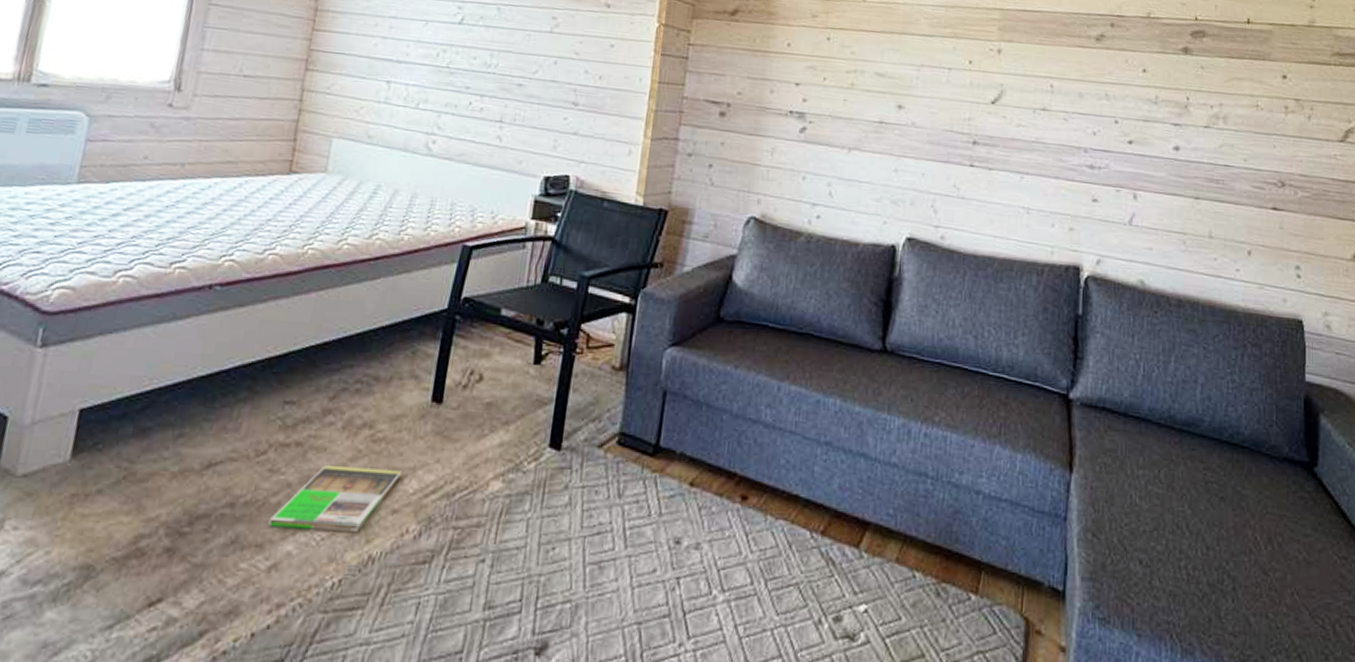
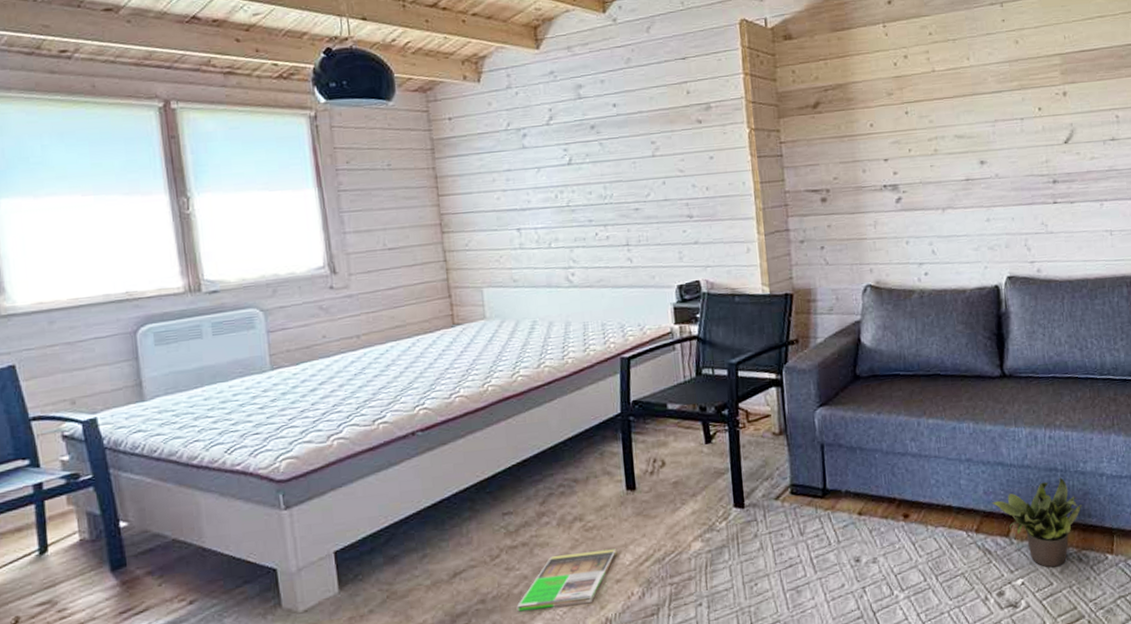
potted plant: none [845,484,950,598] -> present [991,476,1082,568]

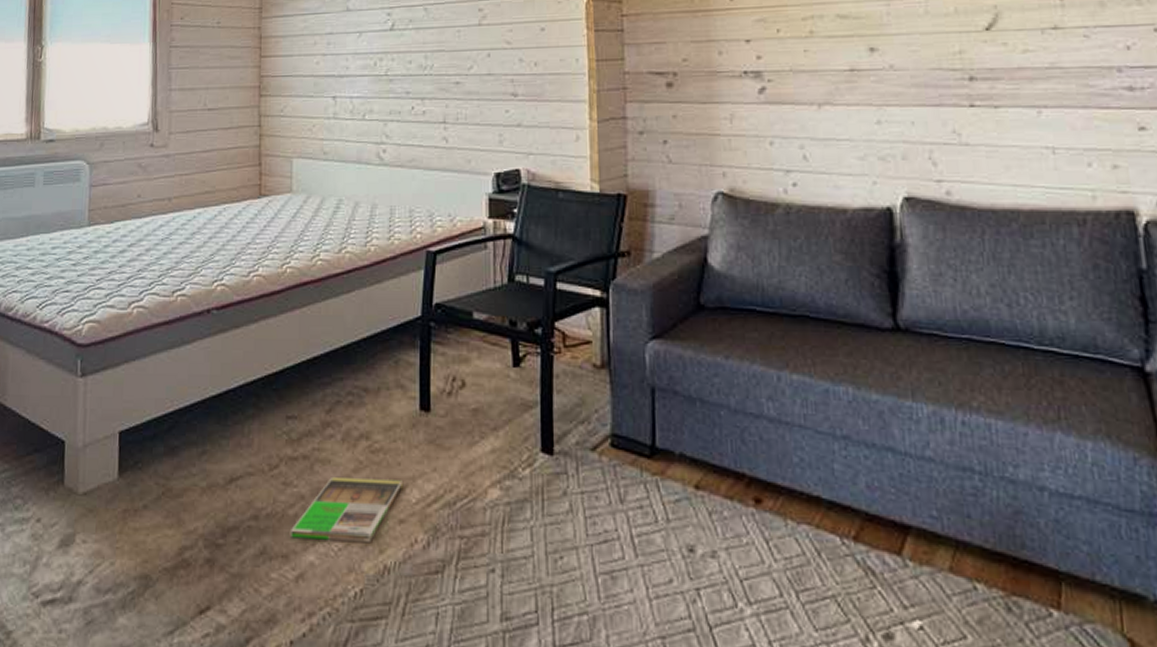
potted plant: present [991,476,1082,568] -> none [877,480,1012,613]

